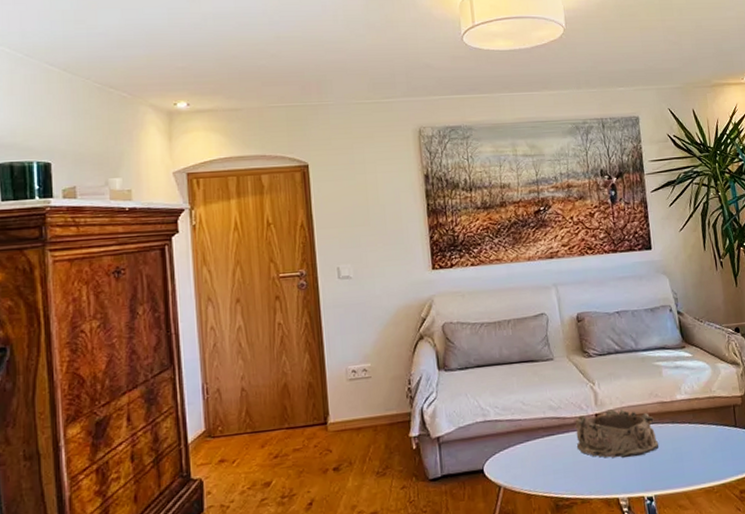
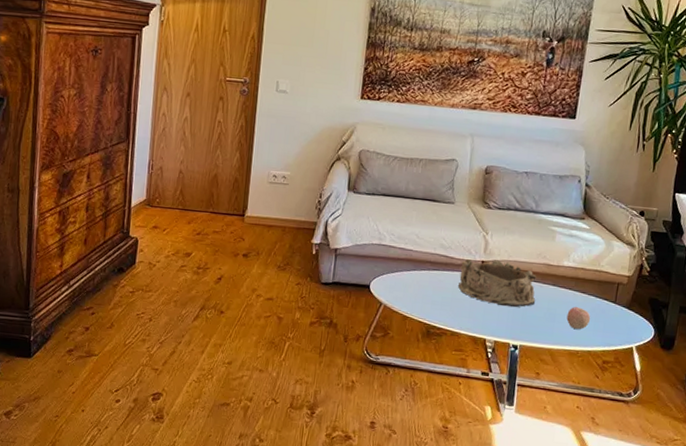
apple: none [693,440,718,464] -> present [566,307,591,329]

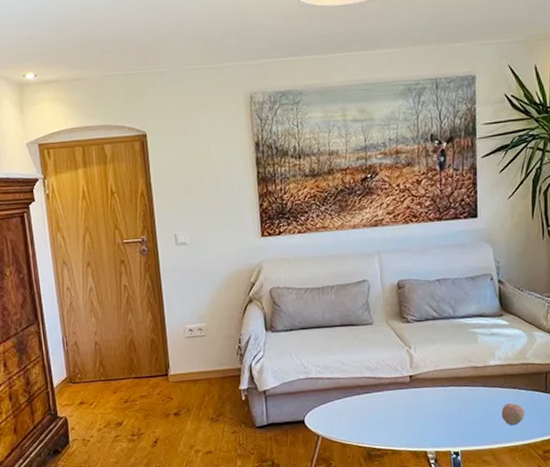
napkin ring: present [458,259,537,308] -> none [390,372,469,417]

